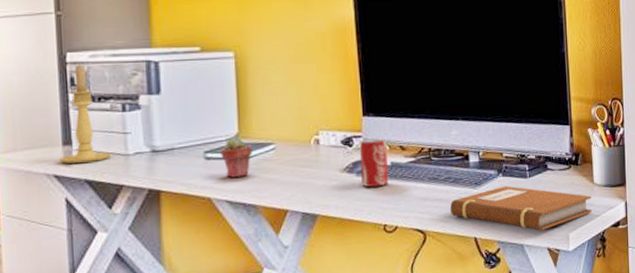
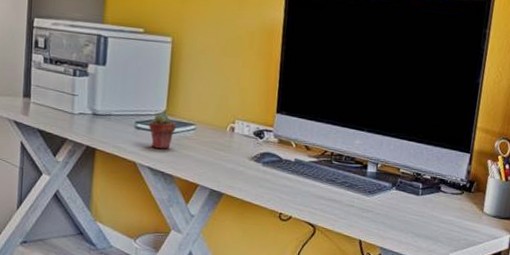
candle holder: present [59,64,112,164] -> none [19,30,61,115]
beverage can: present [359,138,388,188] -> none [266,134,294,179]
notebook: present [450,185,592,230] -> none [341,198,478,246]

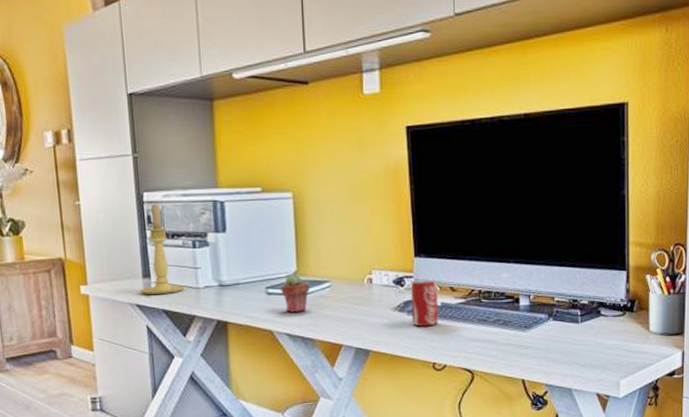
candle holder: none [19,30,61,115] -> present [140,204,185,294]
beverage can: none [266,134,294,179] -> present [410,279,438,327]

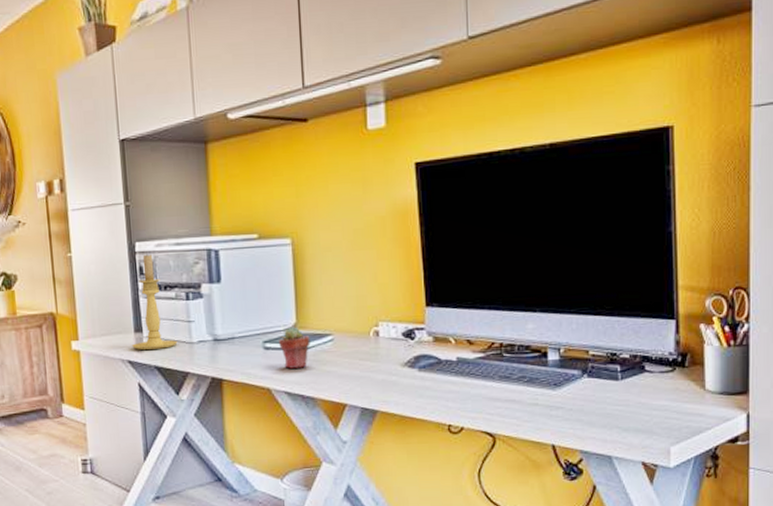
beverage can: present [410,279,438,327] -> none [421,331,454,384]

